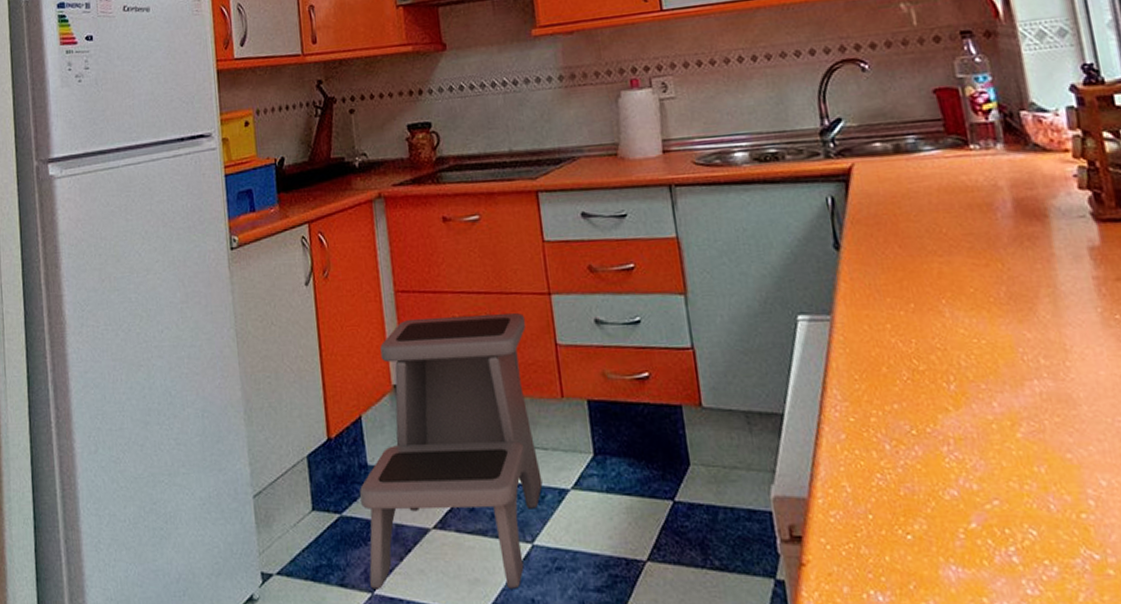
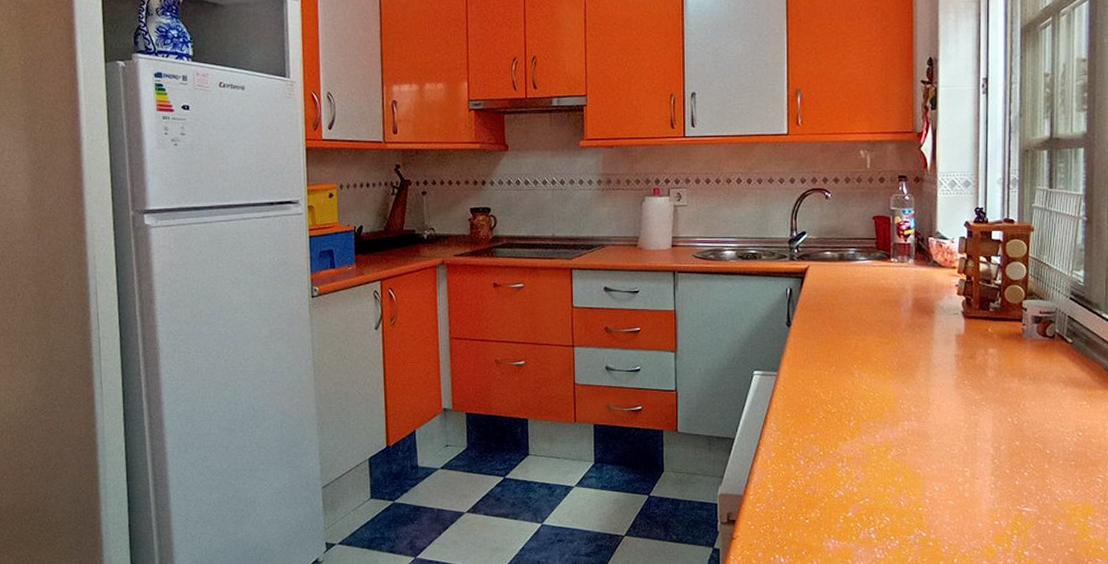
step stool: present [360,312,543,589] -> none [410,358,554,555]

